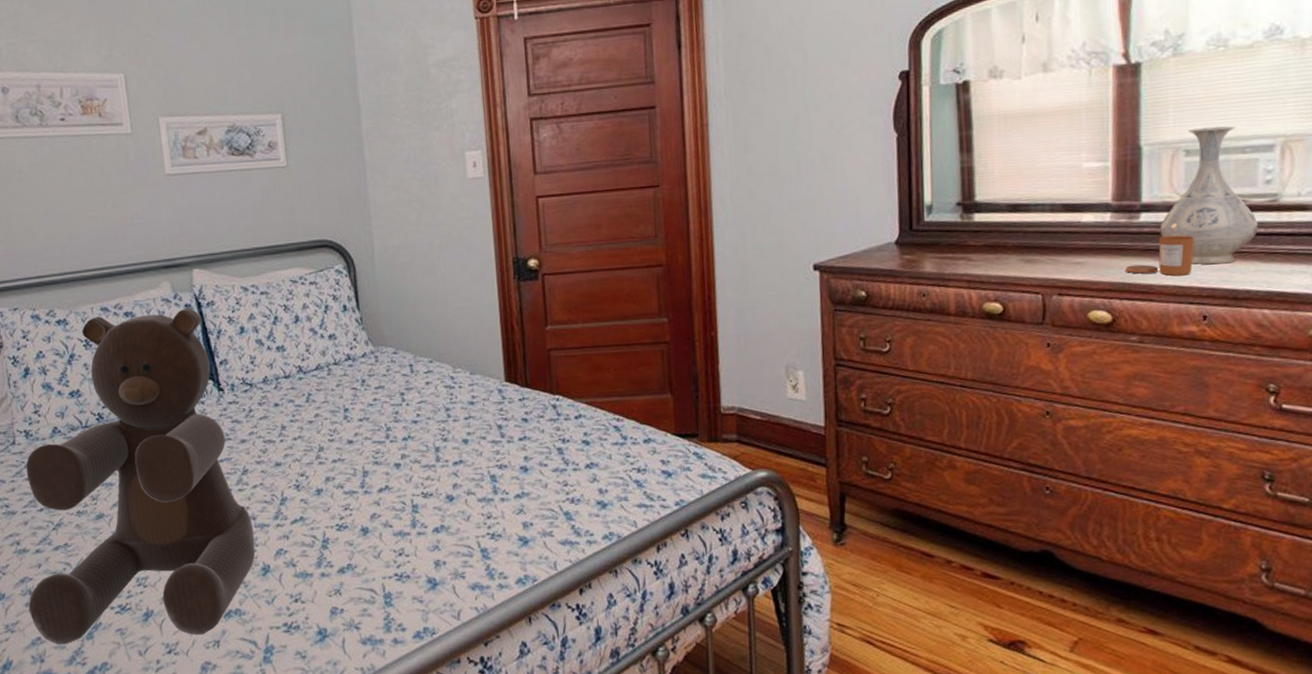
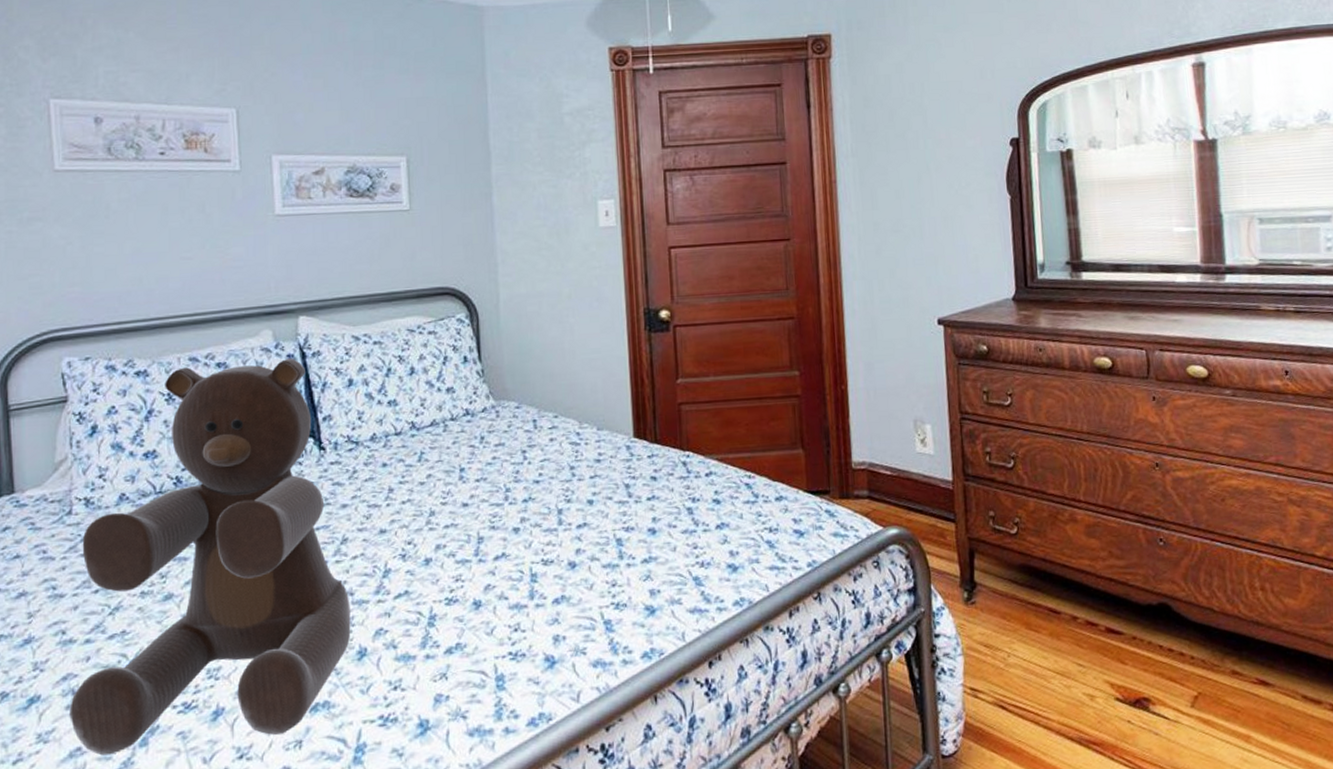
candle: present [1126,235,1195,276] -> none [1216,295,1273,334]
vase: present [1160,126,1258,265] -> none [1242,198,1324,324]

